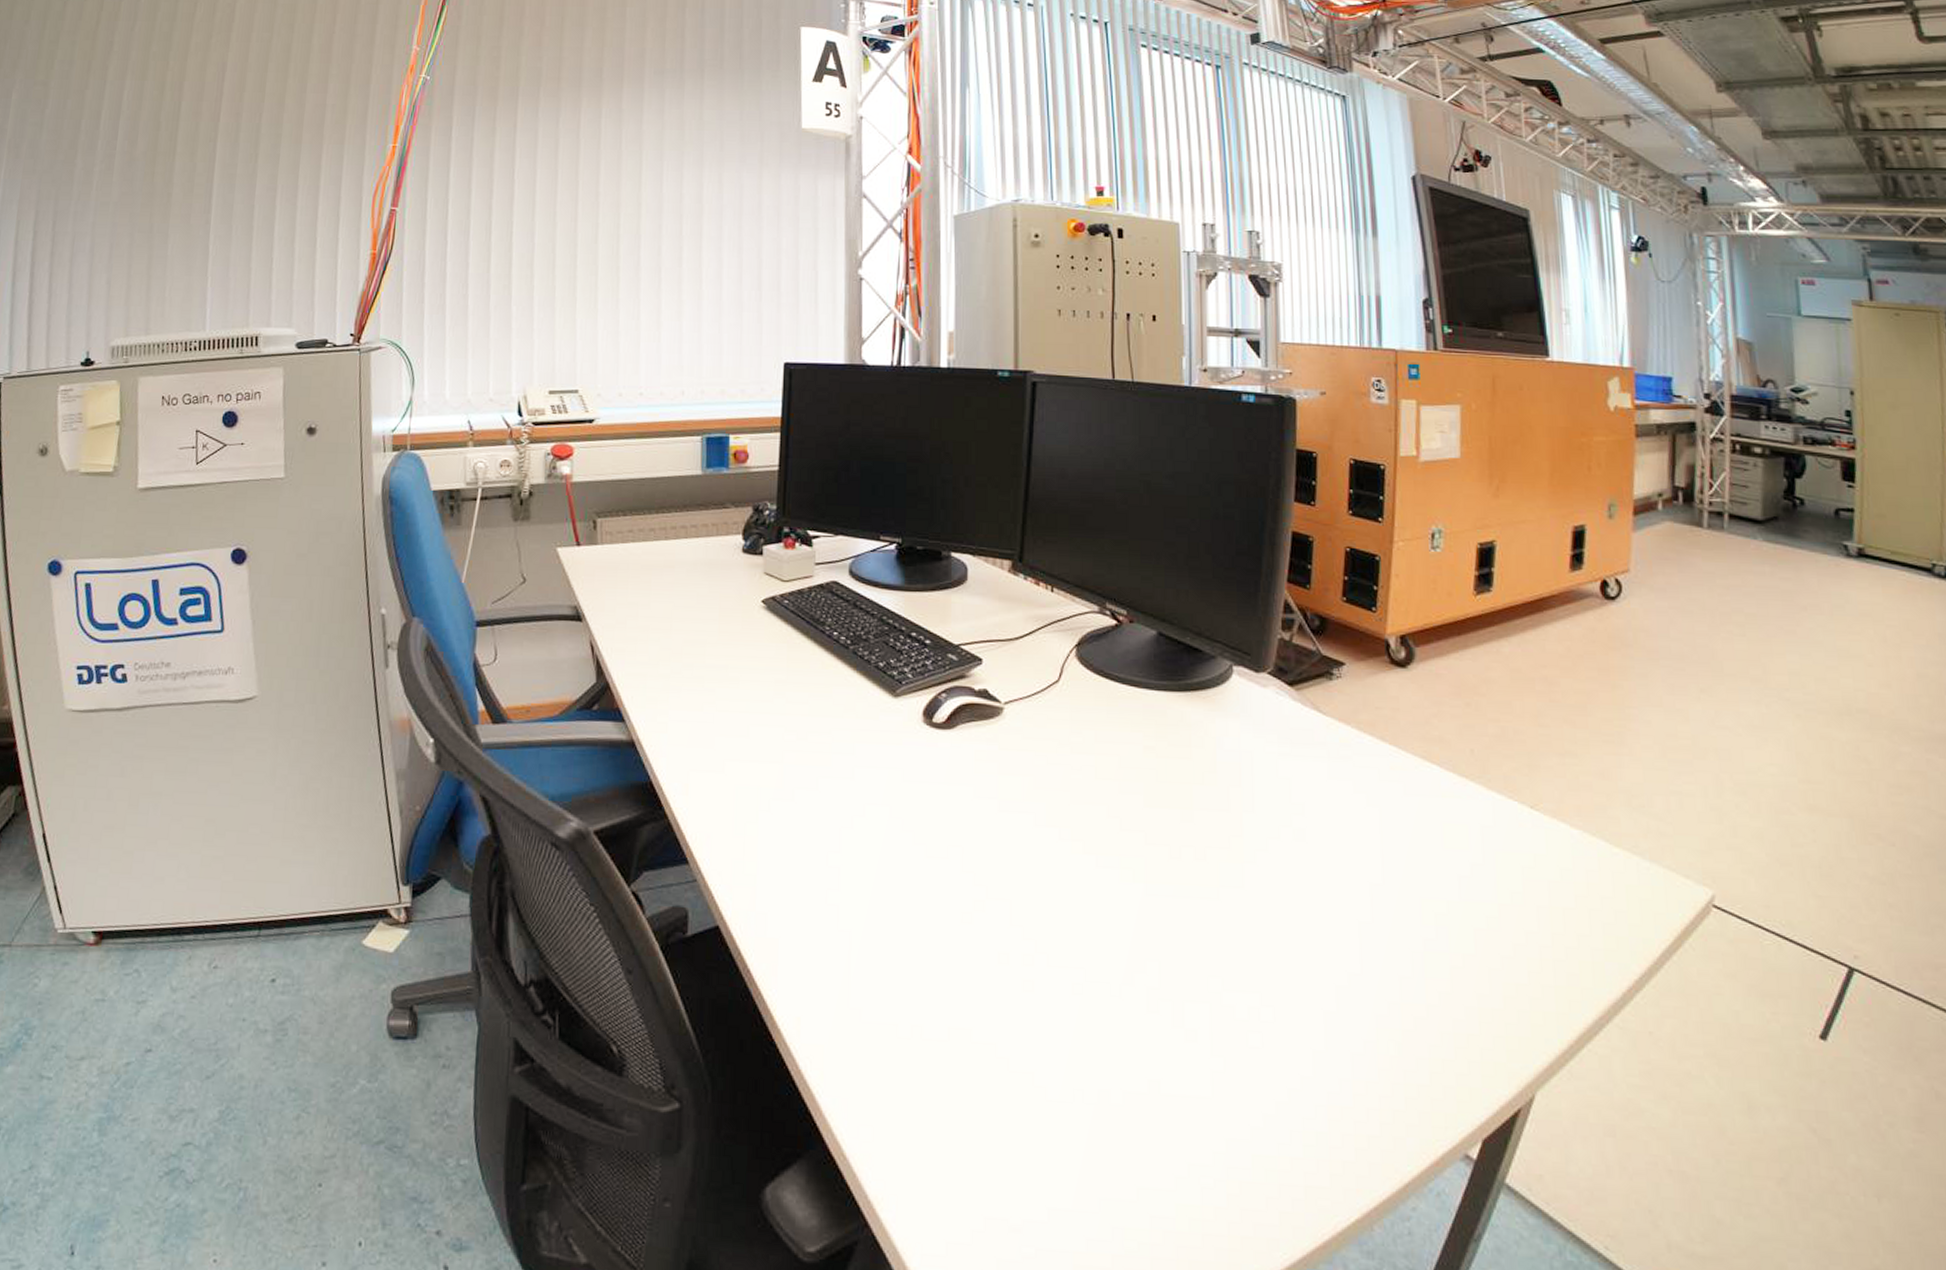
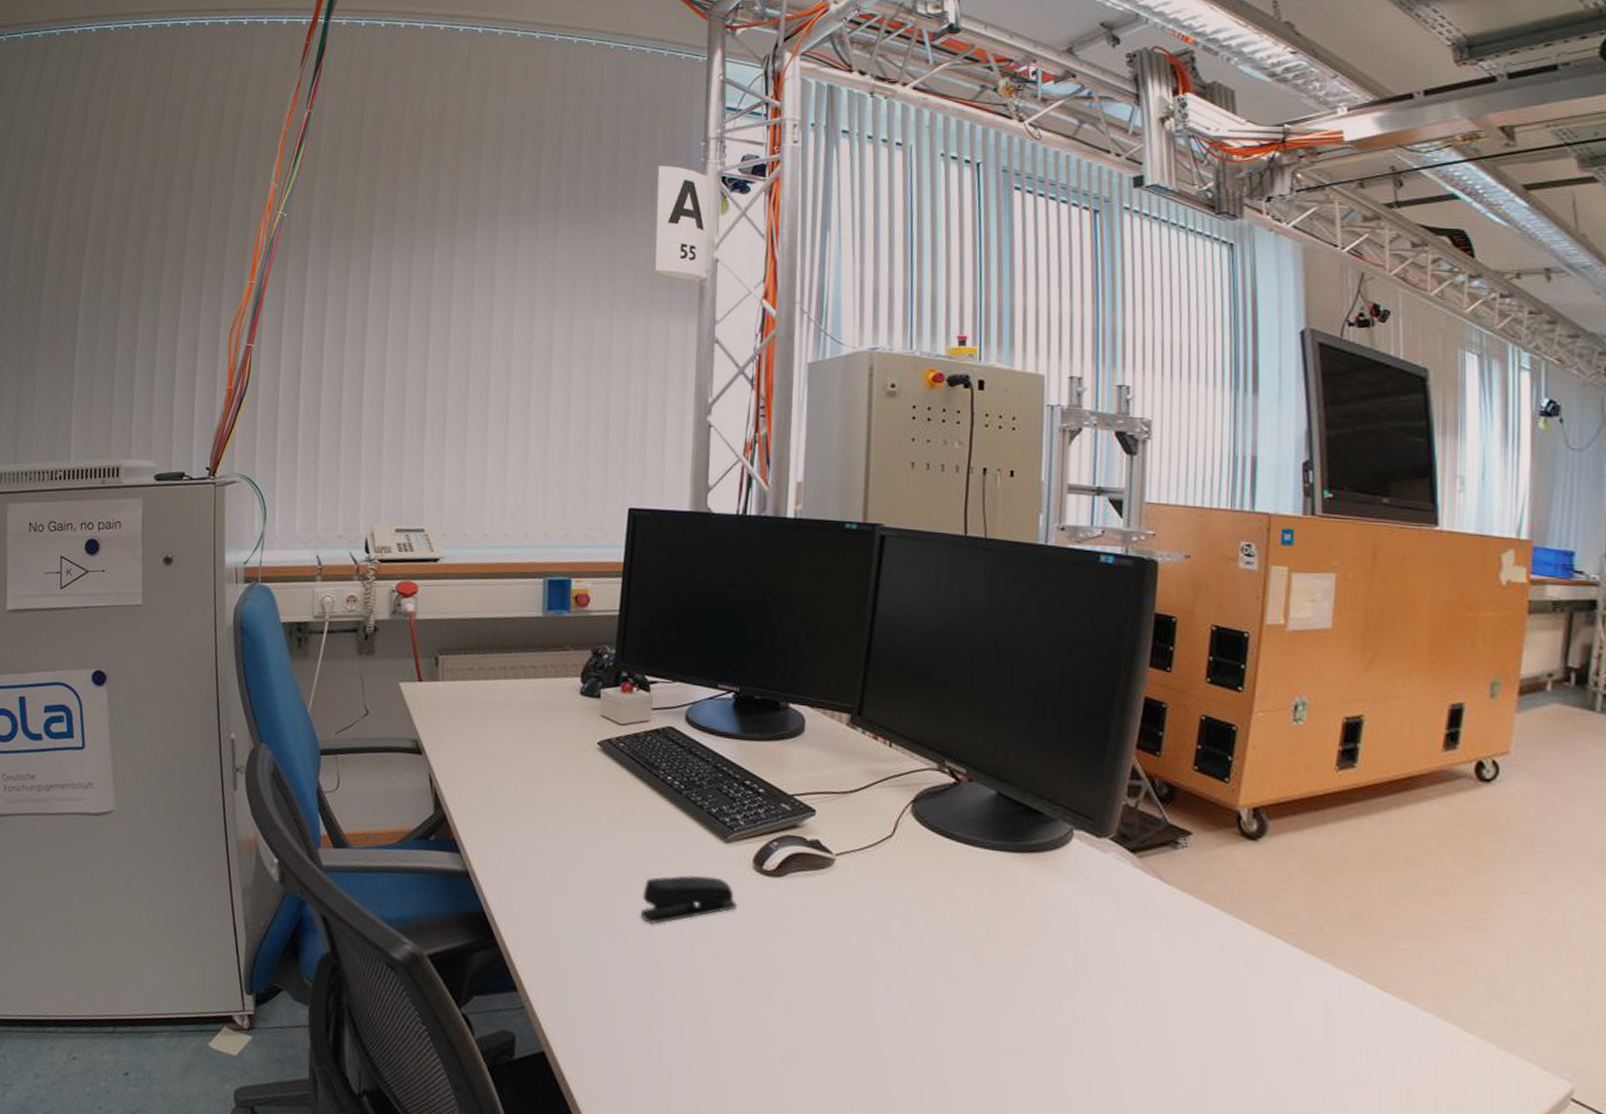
stapler: none [811,732,910,785] -> present [640,875,738,924]

